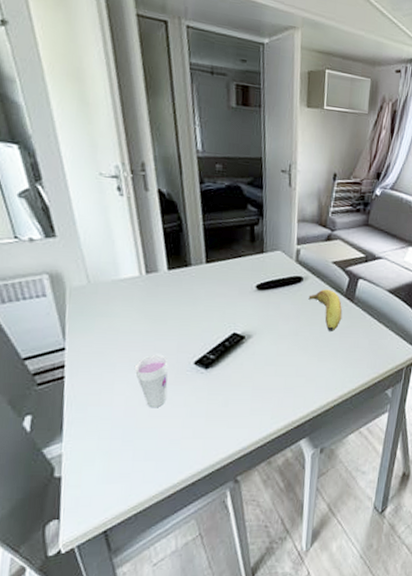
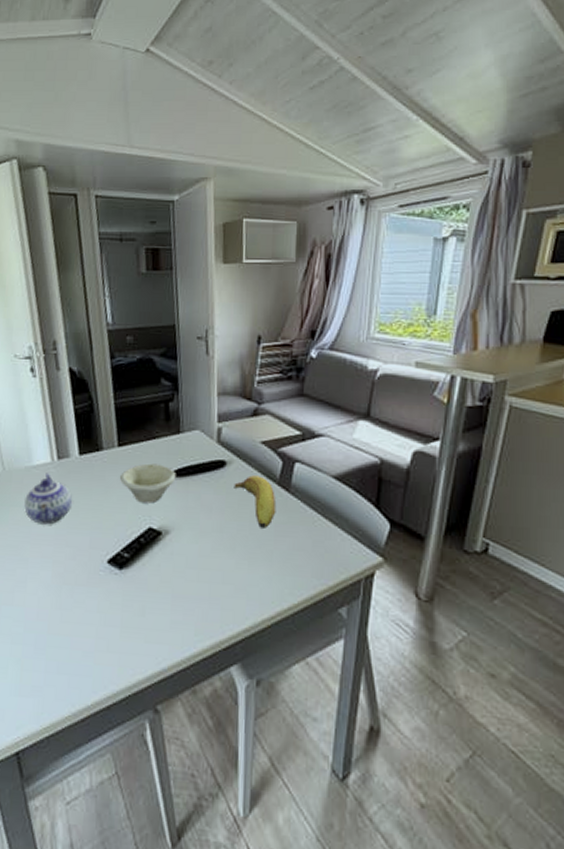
teapot: none [111,286,160,333] -> present [24,473,72,525]
cup: present [134,355,168,408] -> none [46,551,81,613]
bowl: none [206,278,259,313] -> present [119,463,176,504]

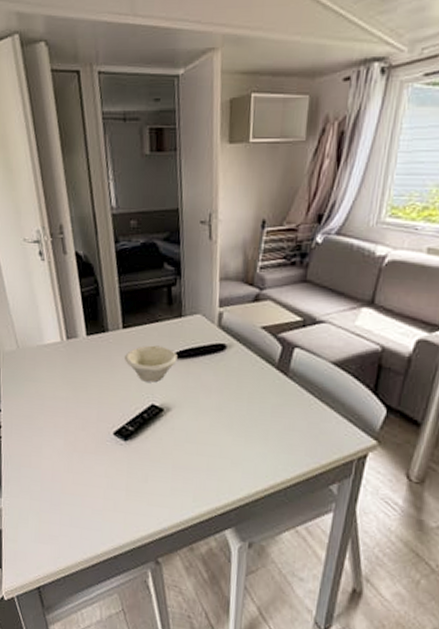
teapot: present [24,473,72,525] -> none [37,351,80,399]
fruit: present [234,475,277,528] -> none [233,359,274,409]

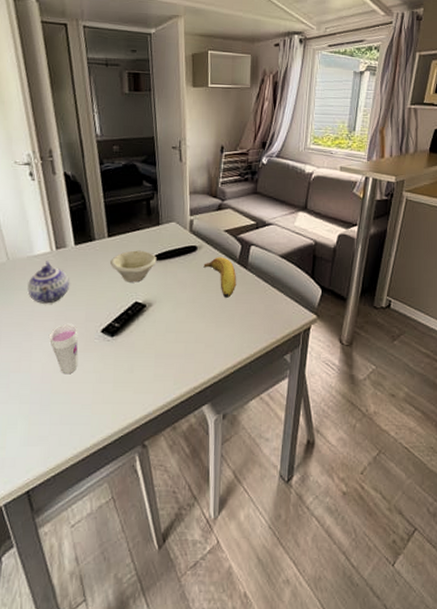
teapot: none [37,351,80,399] -> present [27,261,69,304]
cup: none [59,422,89,476] -> present [48,324,78,375]
fruit: none [233,359,274,409] -> present [203,257,237,298]

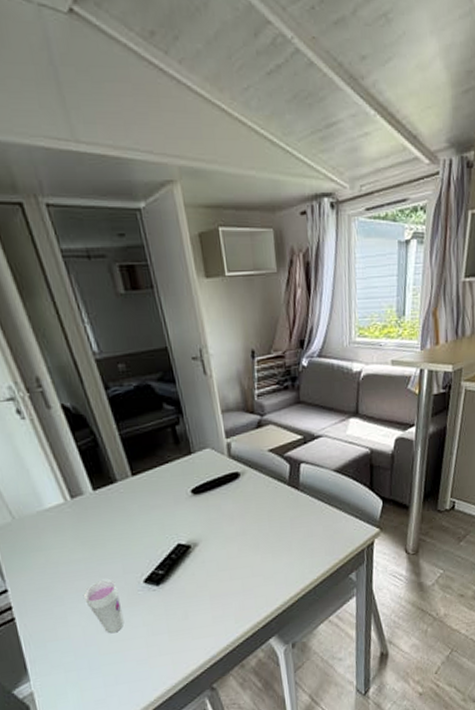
teapot: present [27,261,69,304] -> none [44,513,96,563]
bowl: present [109,250,157,283] -> none [139,485,195,524]
fruit: present [203,257,237,298] -> none [249,480,290,525]

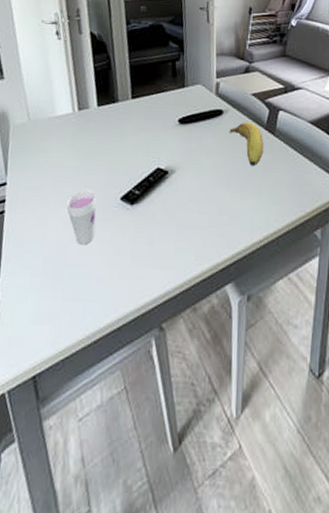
fruit: none [249,480,290,525] -> present [229,122,264,166]

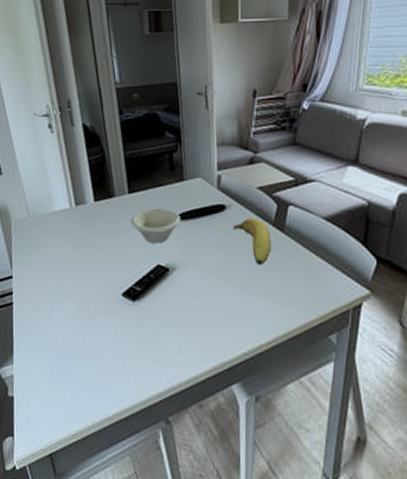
cup: present [65,190,97,245] -> none [69,285,99,338]
bowl: none [132,113,181,147] -> present [130,208,181,244]

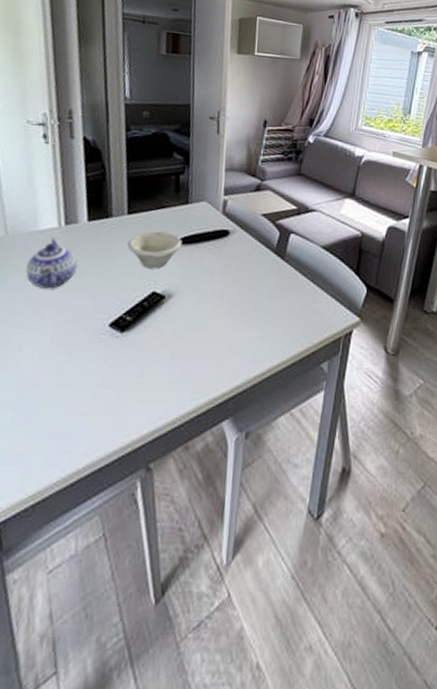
teapot: none [48,217,89,263] -> present [25,237,77,289]
fruit: present [233,218,272,265] -> none [235,244,272,292]

